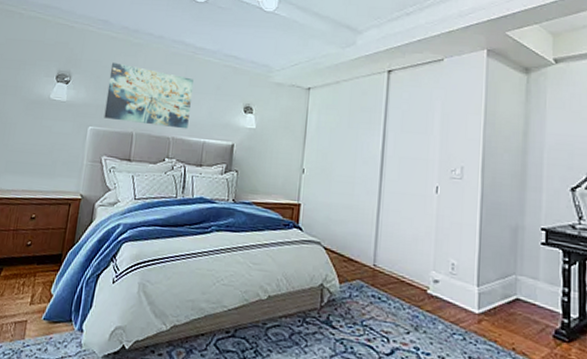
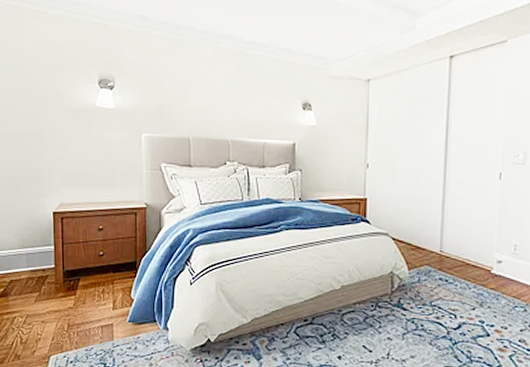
wall art: present [104,62,193,129] -> none [155,63,246,131]

